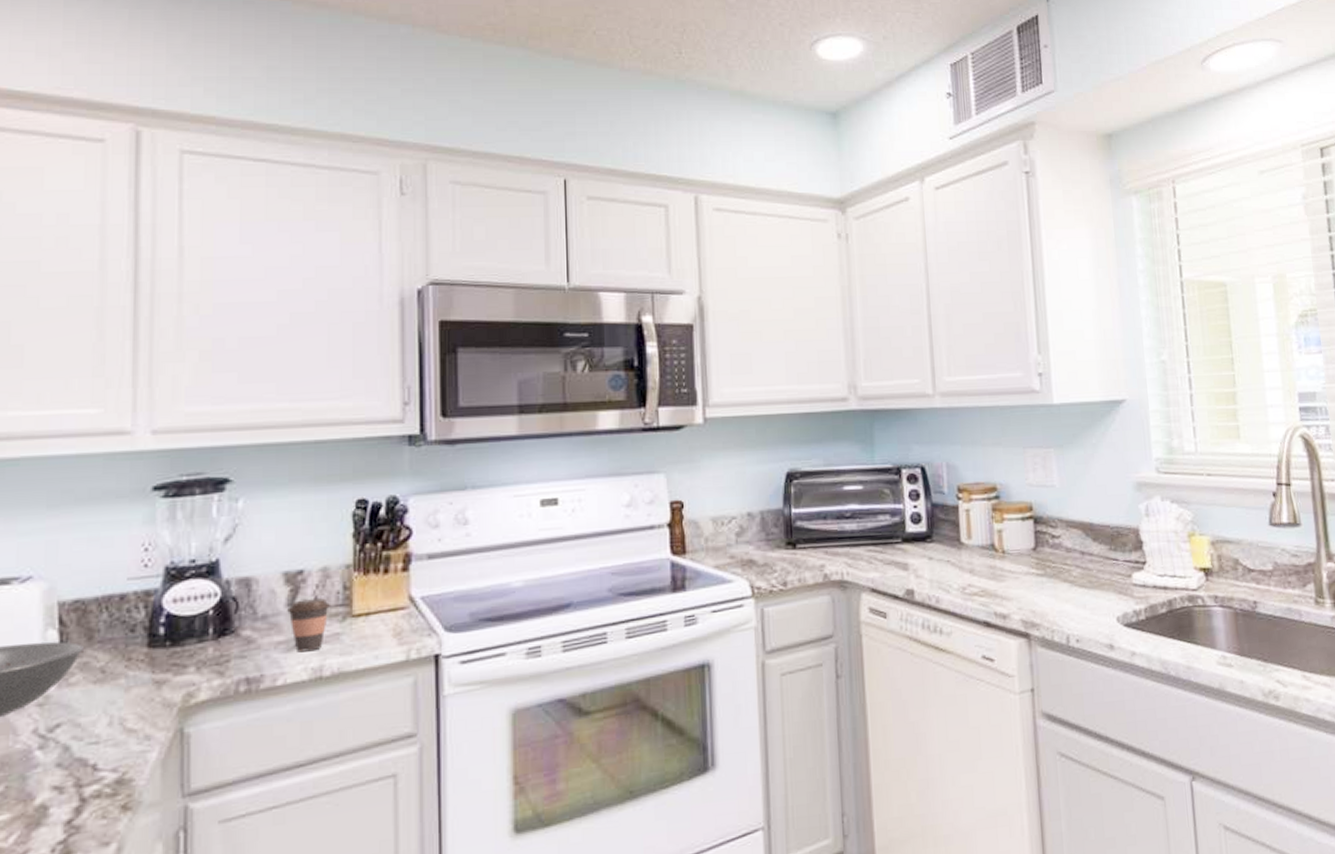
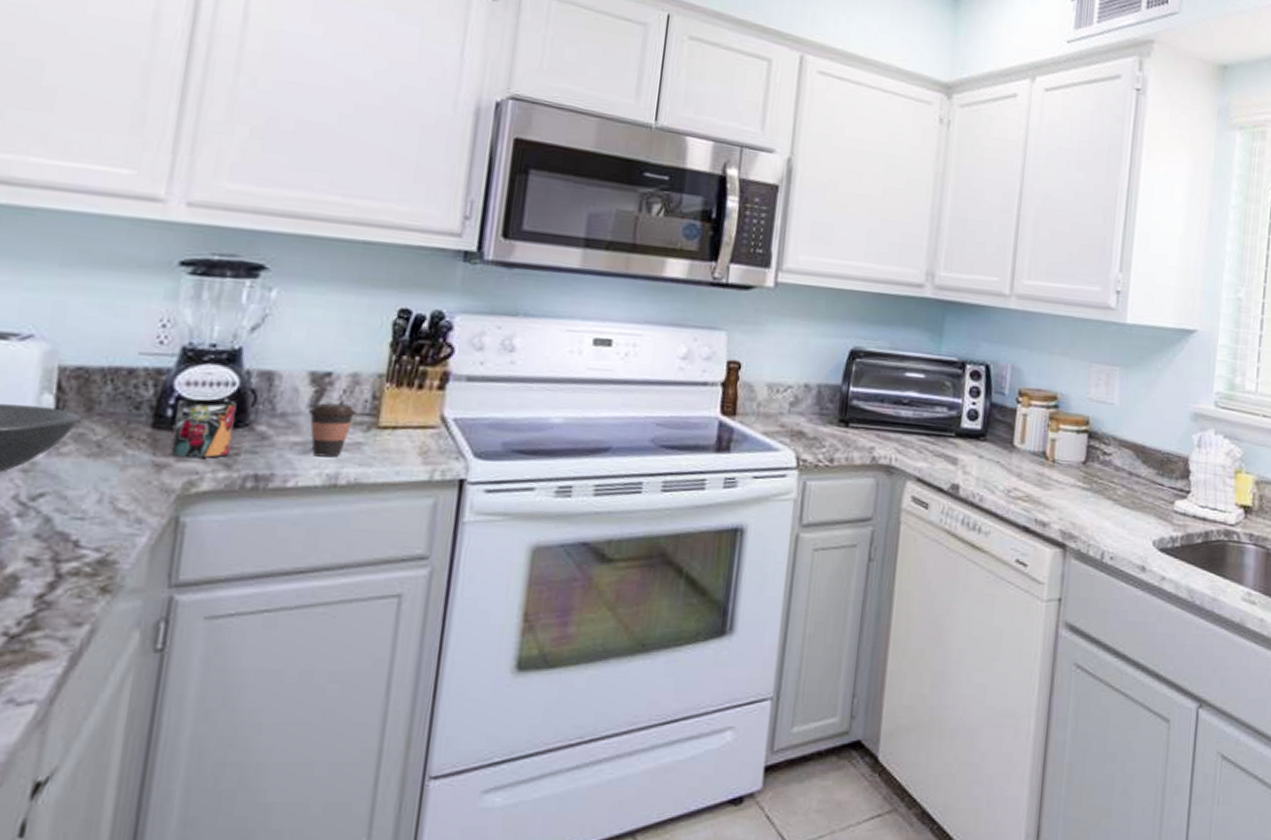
mug: none [168,611,221,671] -> present [170,398,237,458]

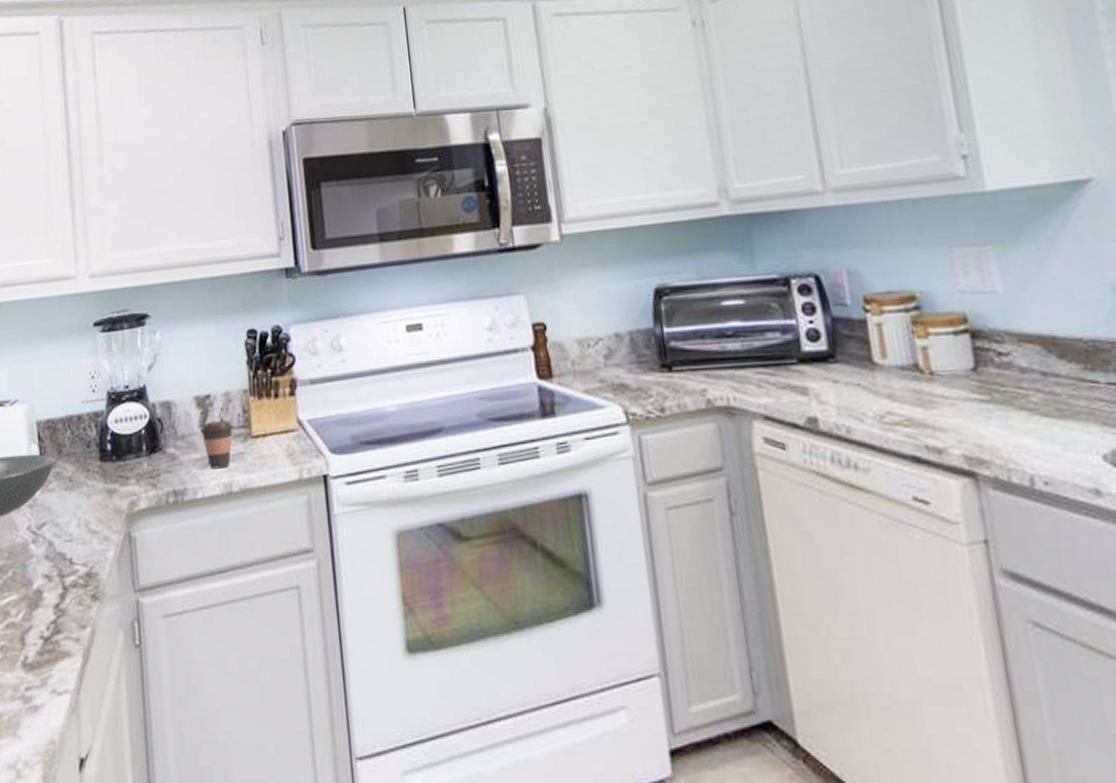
mug: present [170,398,237,458] -> none [113,430,153,482]

